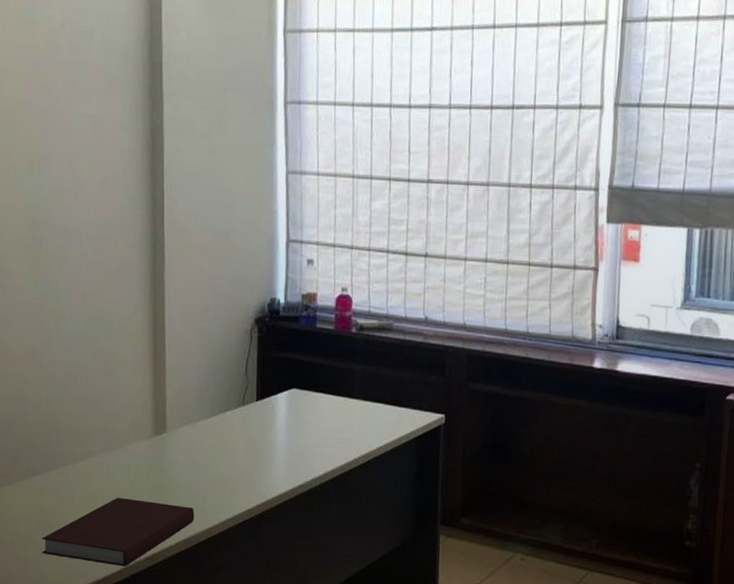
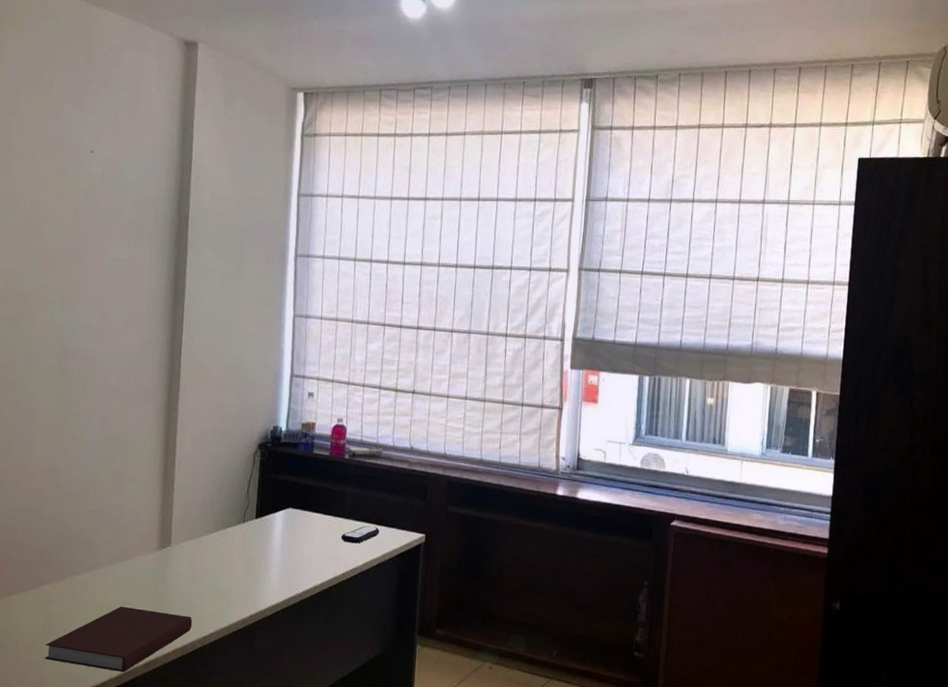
remote control: none [351,406,394,426] -> present [340,525,380,544]

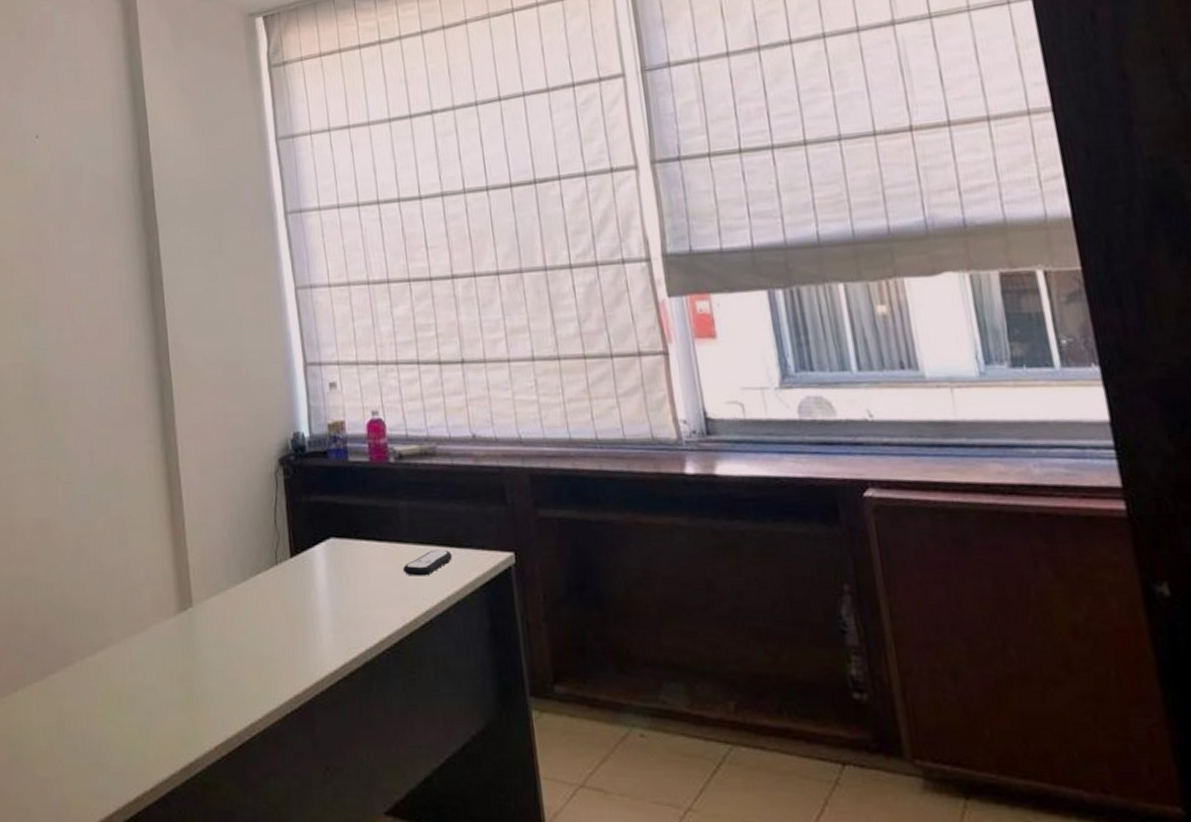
notebook: present [45,606,193,672] -> none [62,692,234,782]

